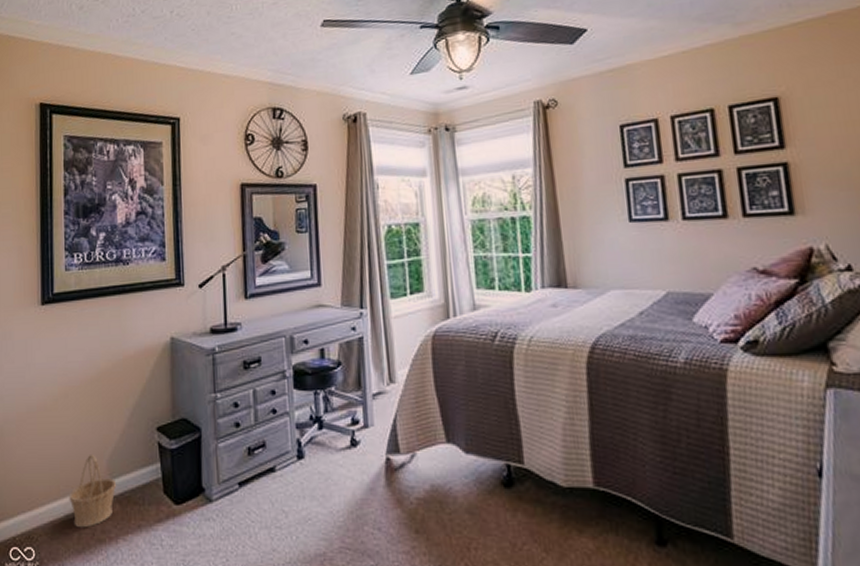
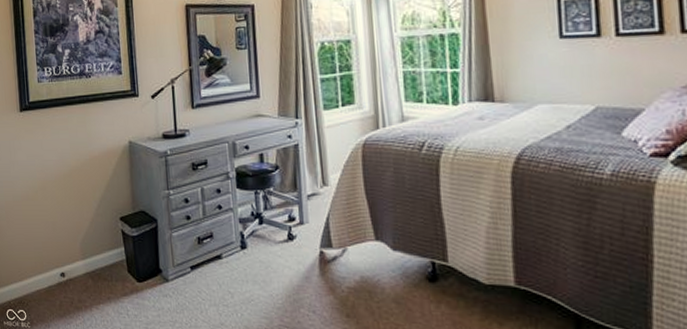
basket: present [69,453,117,528] -> none [50,237,89,297]

